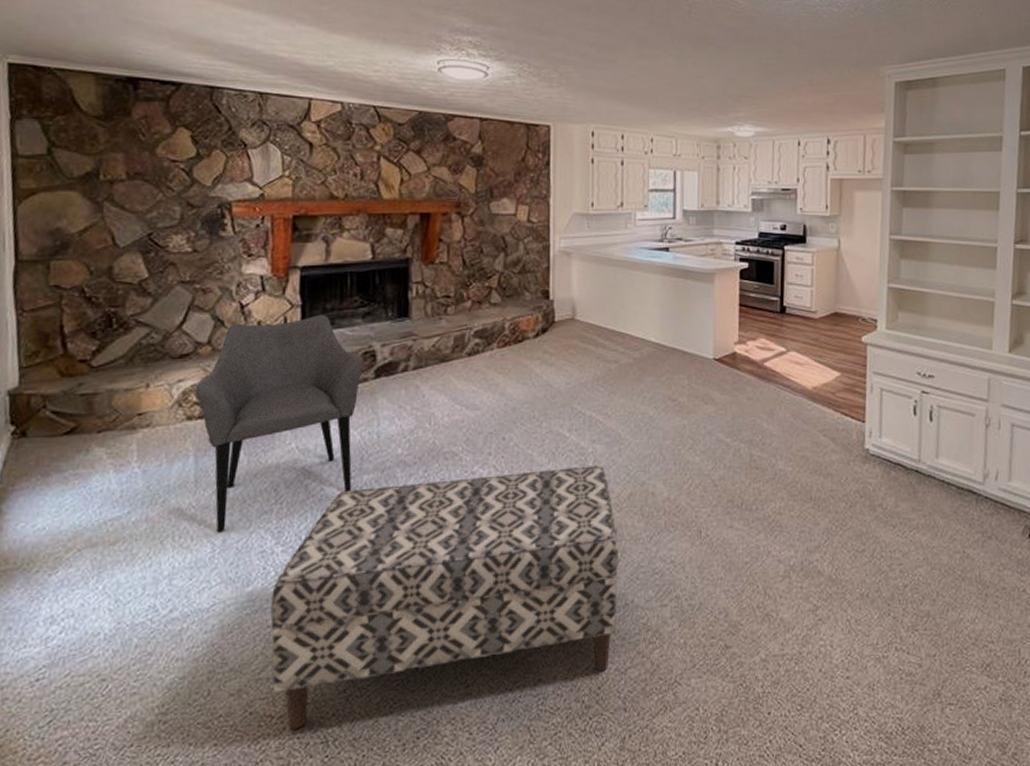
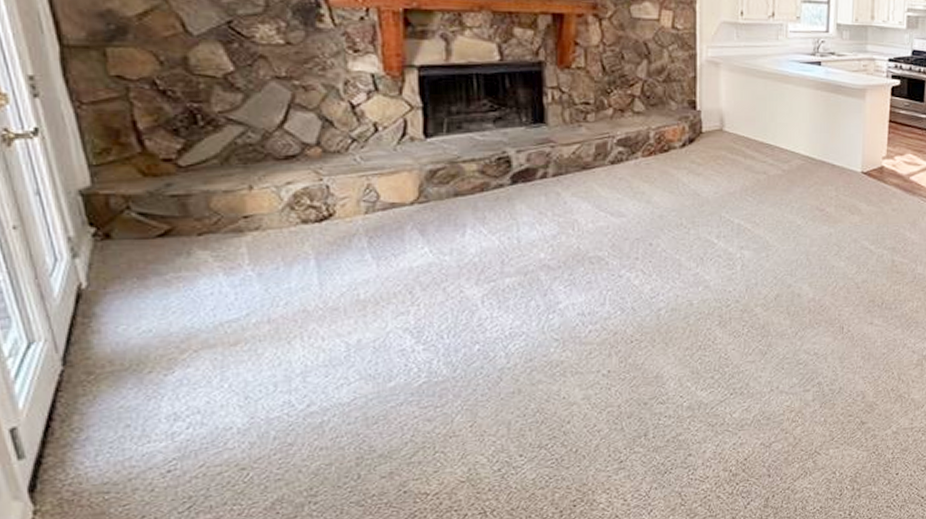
armchair: present [194,315,364,533] -> none [307,118,498,333]
bench: present [270,465,618,731] -> none [416,270,765,505]

